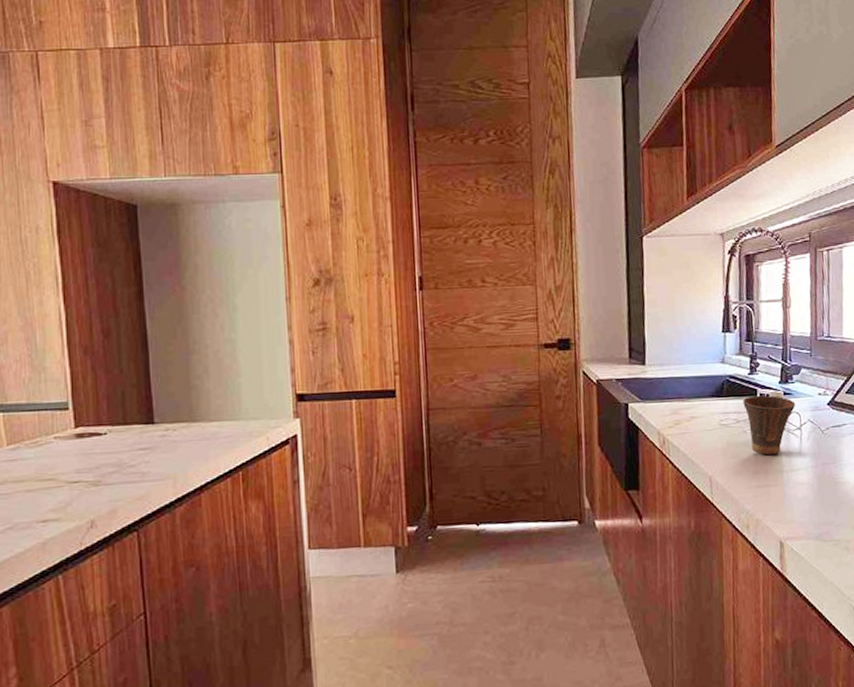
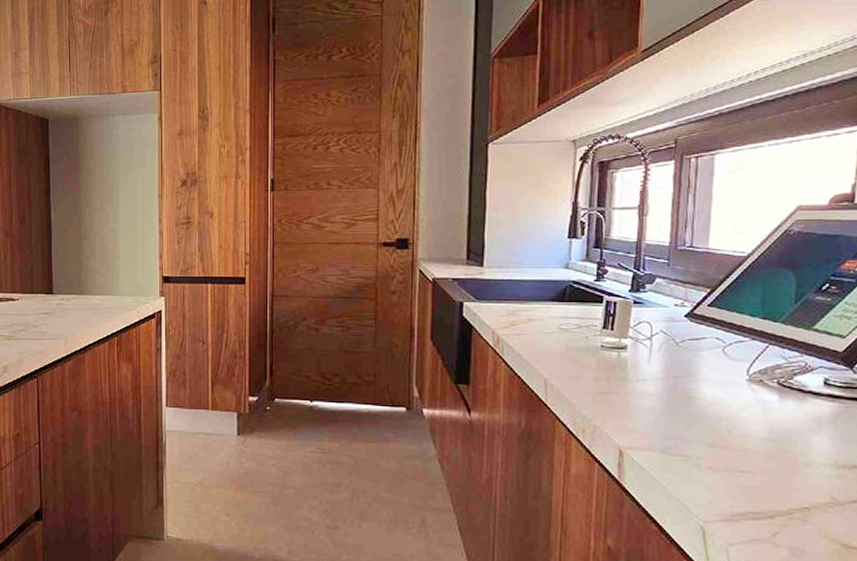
cup: present [743,395,796,456] -> none [587,302,647,363]

